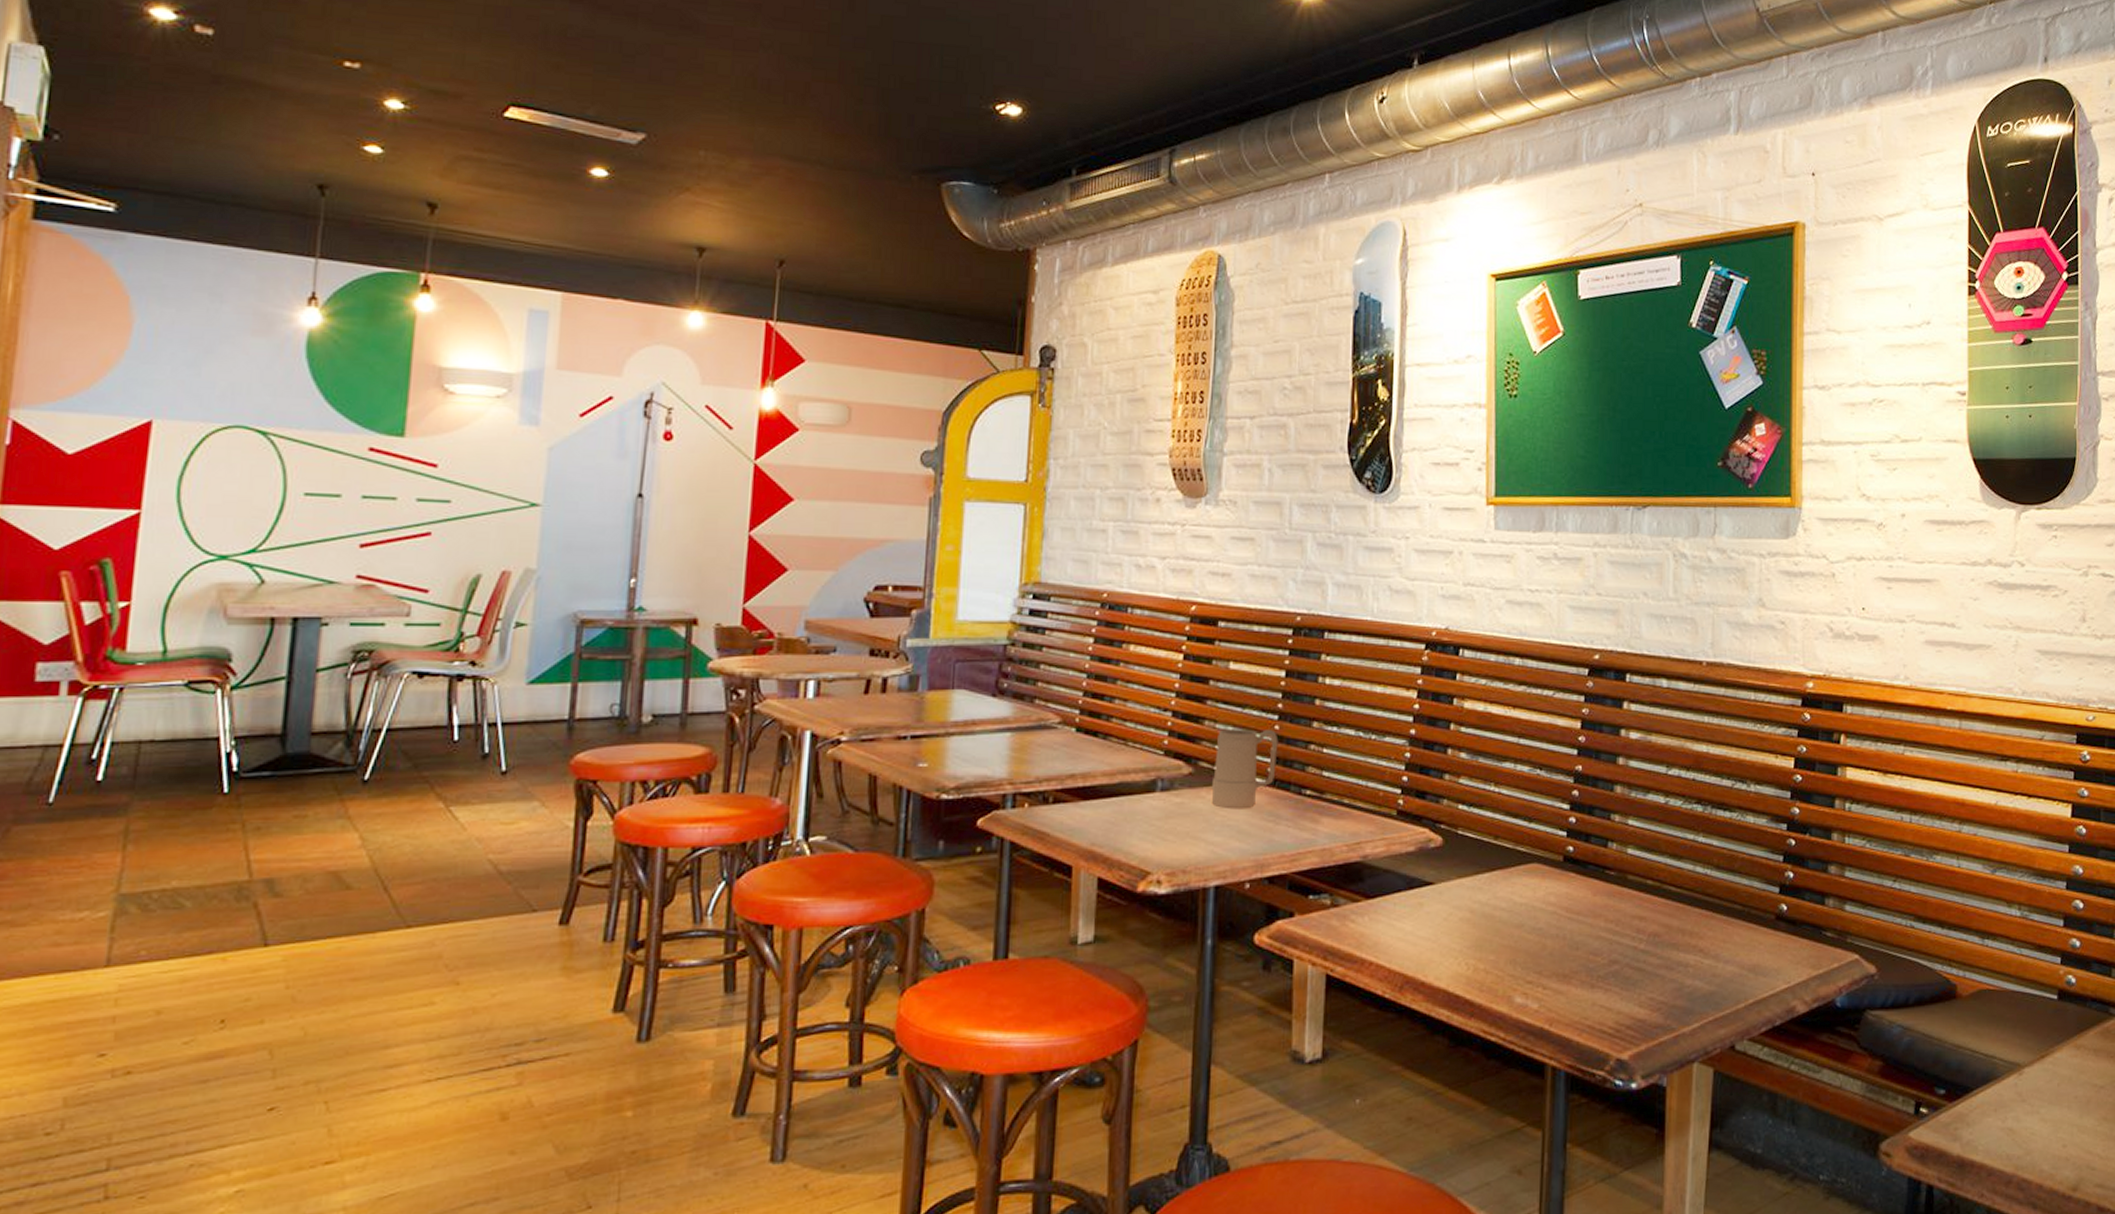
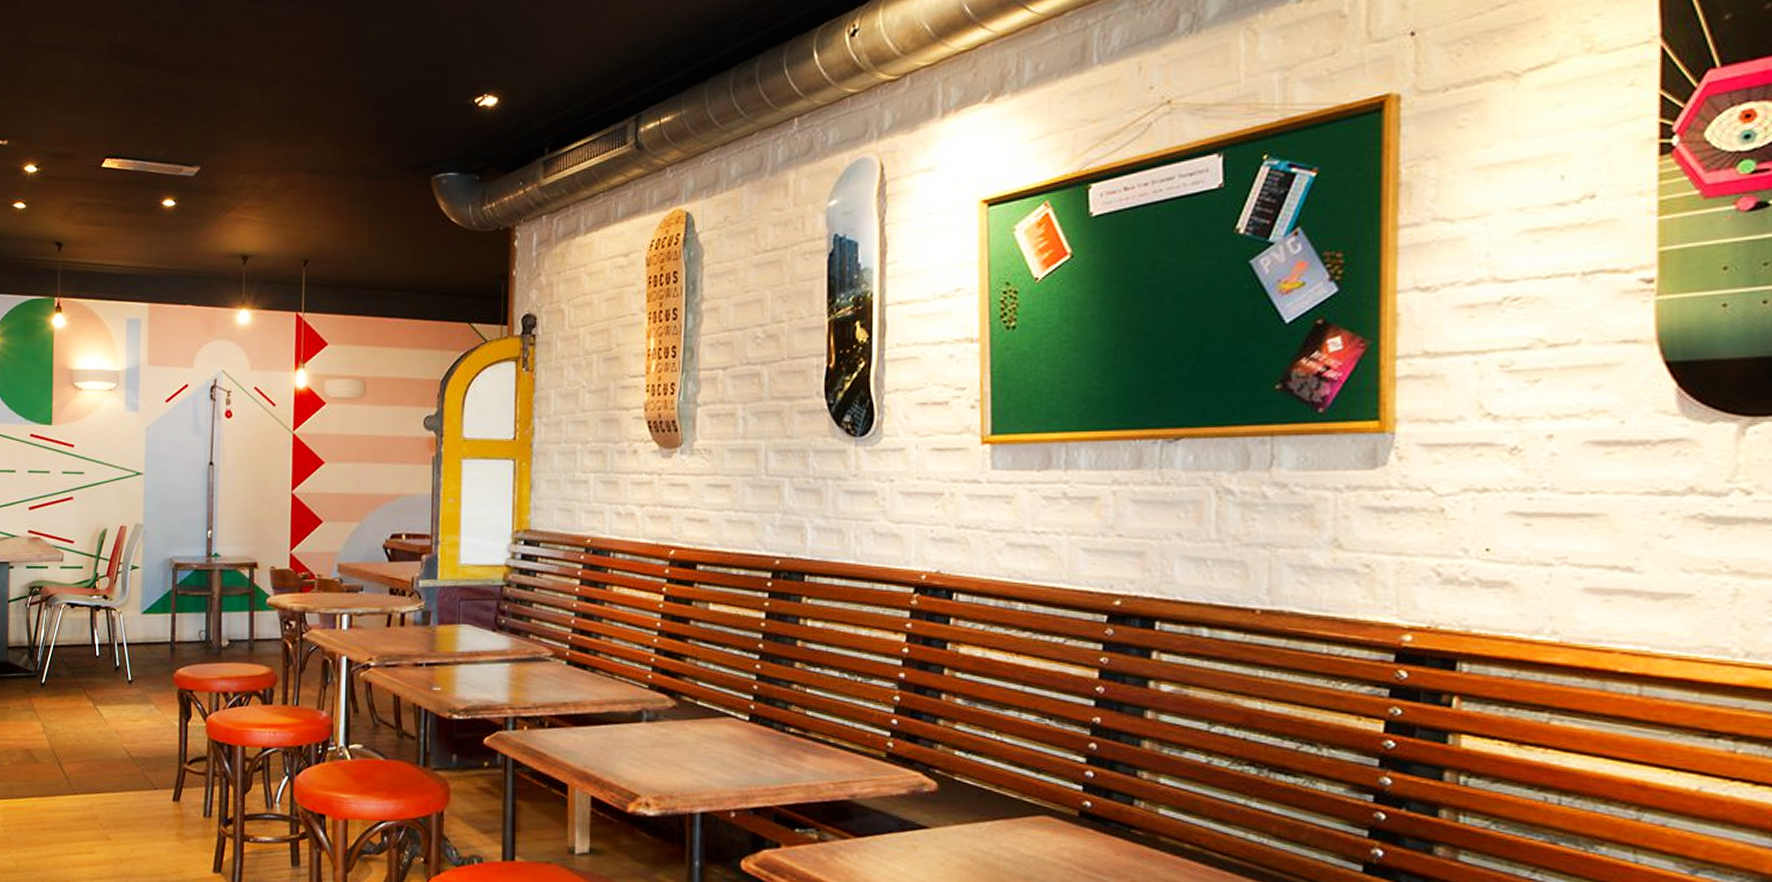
beer mug: present [1211,729,1279,810] -> none [694,666,760,743]

